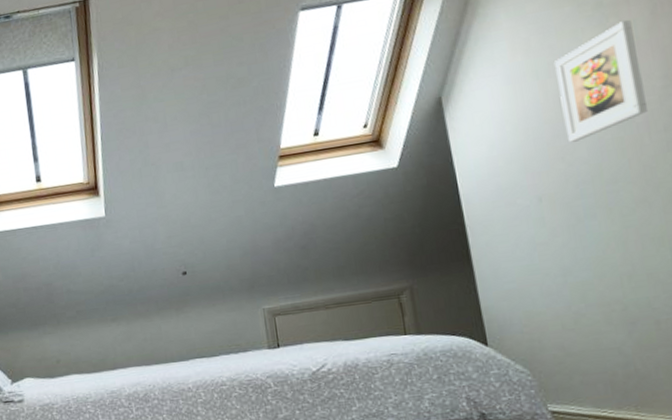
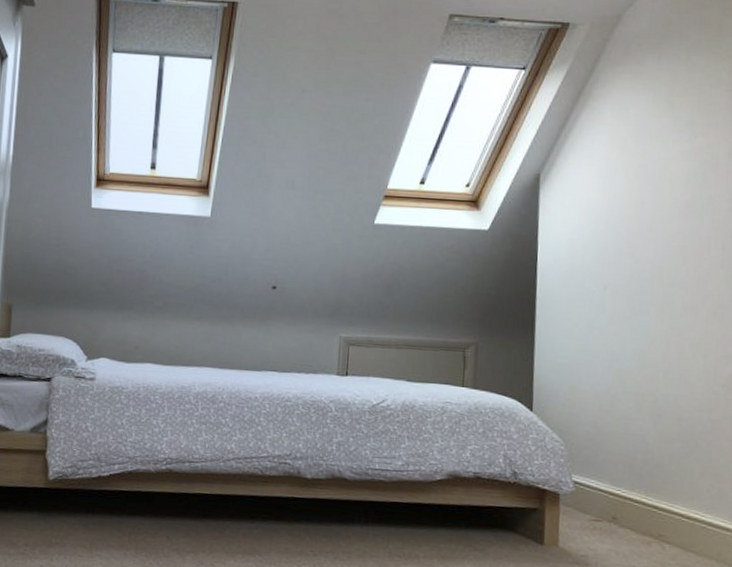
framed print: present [553,19,647,143] -> none [640,141,716,242]

